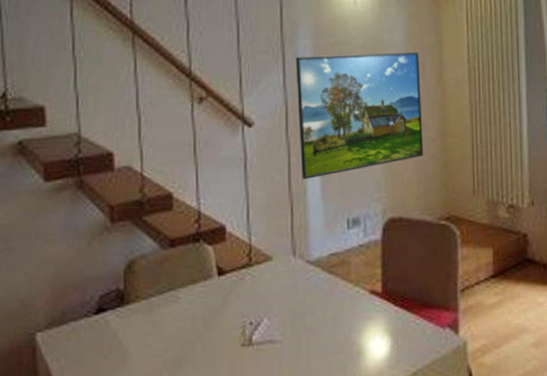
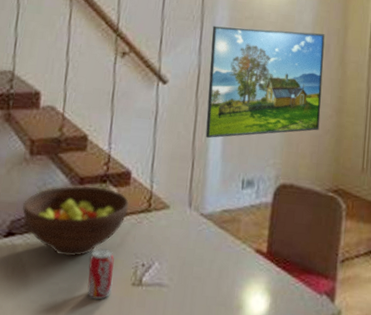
fruit bowl: none [110,248,227,326] -> present [22,185,129,257]
beverage can: none [192,311,220,367] -> present [87,247,115,300]

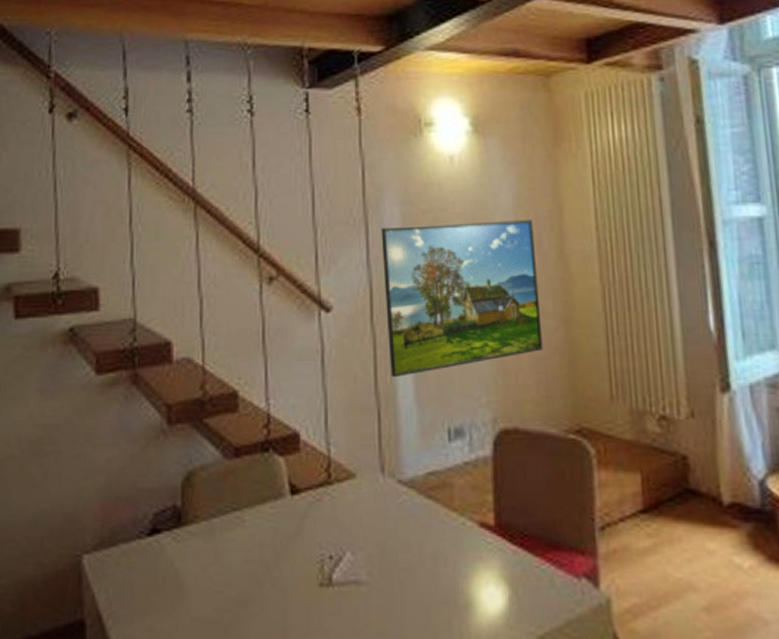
fruit bowl: present [22,185,129,257] -> none [166,458,301,554]
beverage can: present [87,247,115,300] -> none [260,538,294,610]

